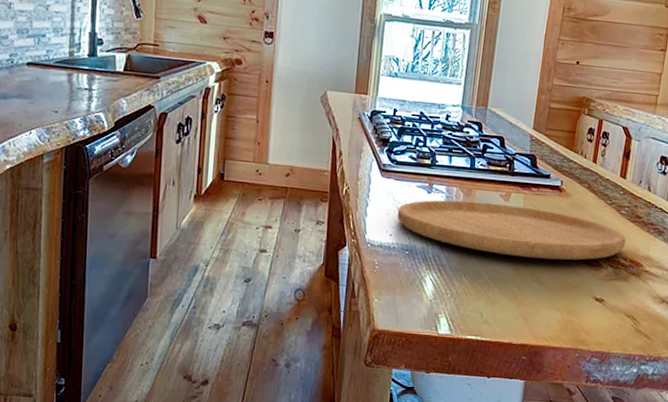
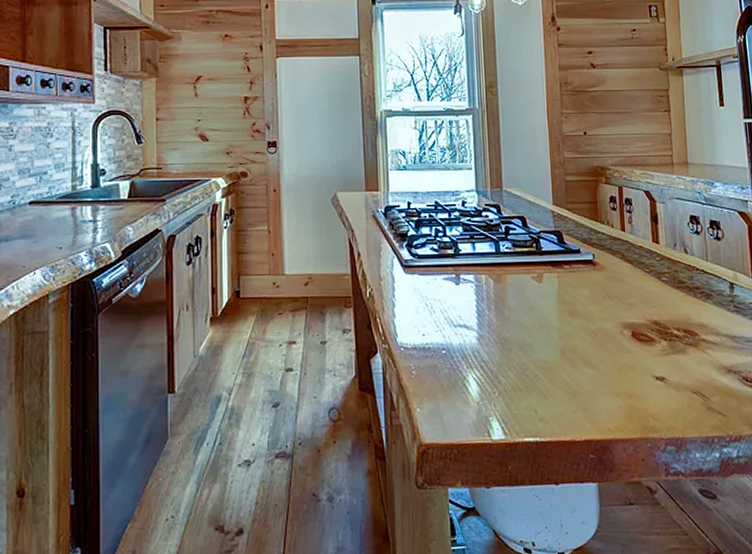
cutting board: present [397,200,626,260] -> none [427,286,675,342]

